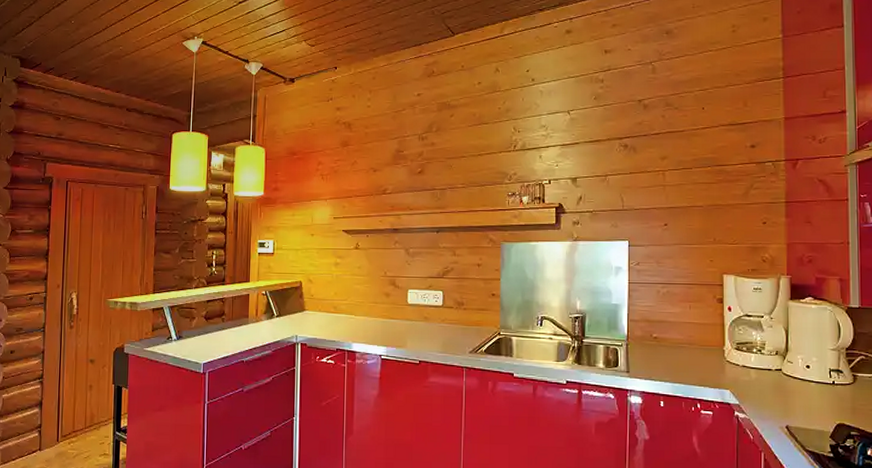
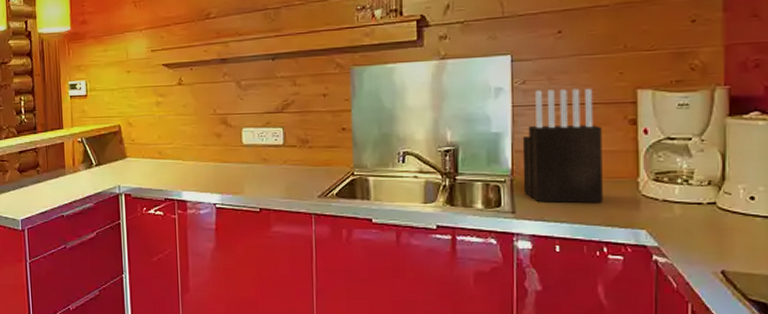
knife block: none [636,271,697,366] -> present [522,88,603,203]

